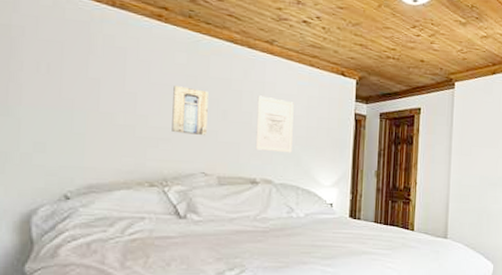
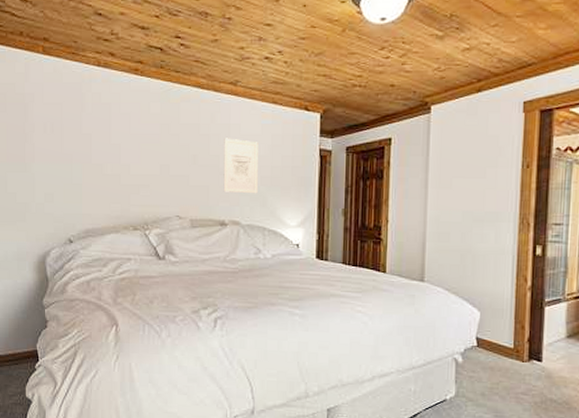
wall art: present [172,86,209,136] -> none [150,135,180,181]

